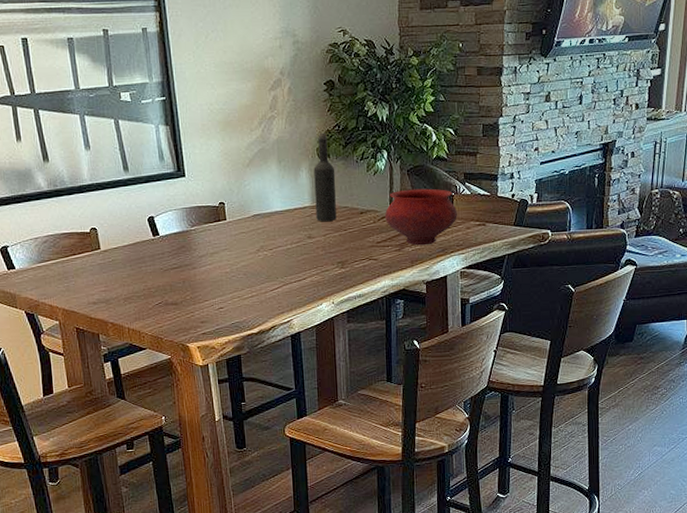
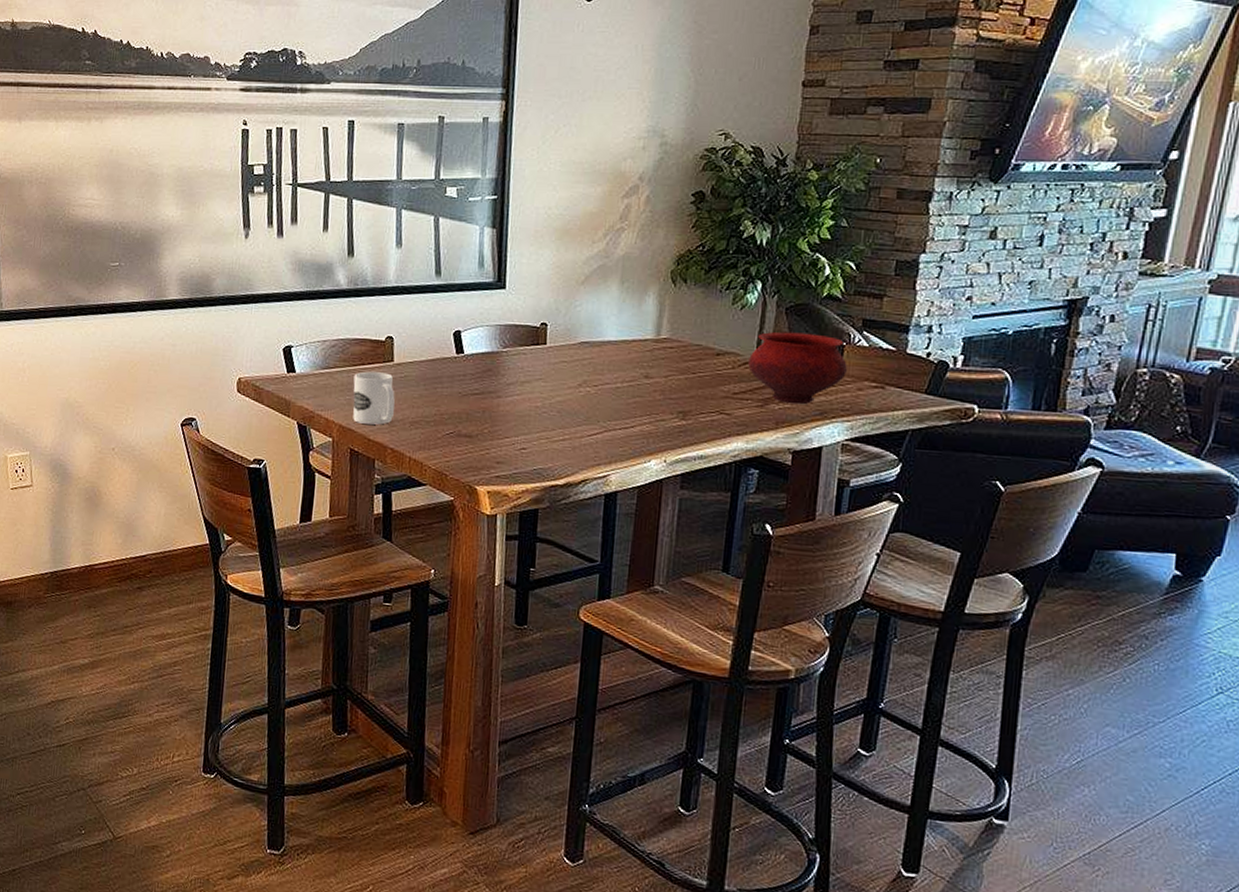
mug: none [68,259,109,305] -> present [353,371,395,425]
wine bottle: present [314,132,337,222] -> none [658,252,691,361]

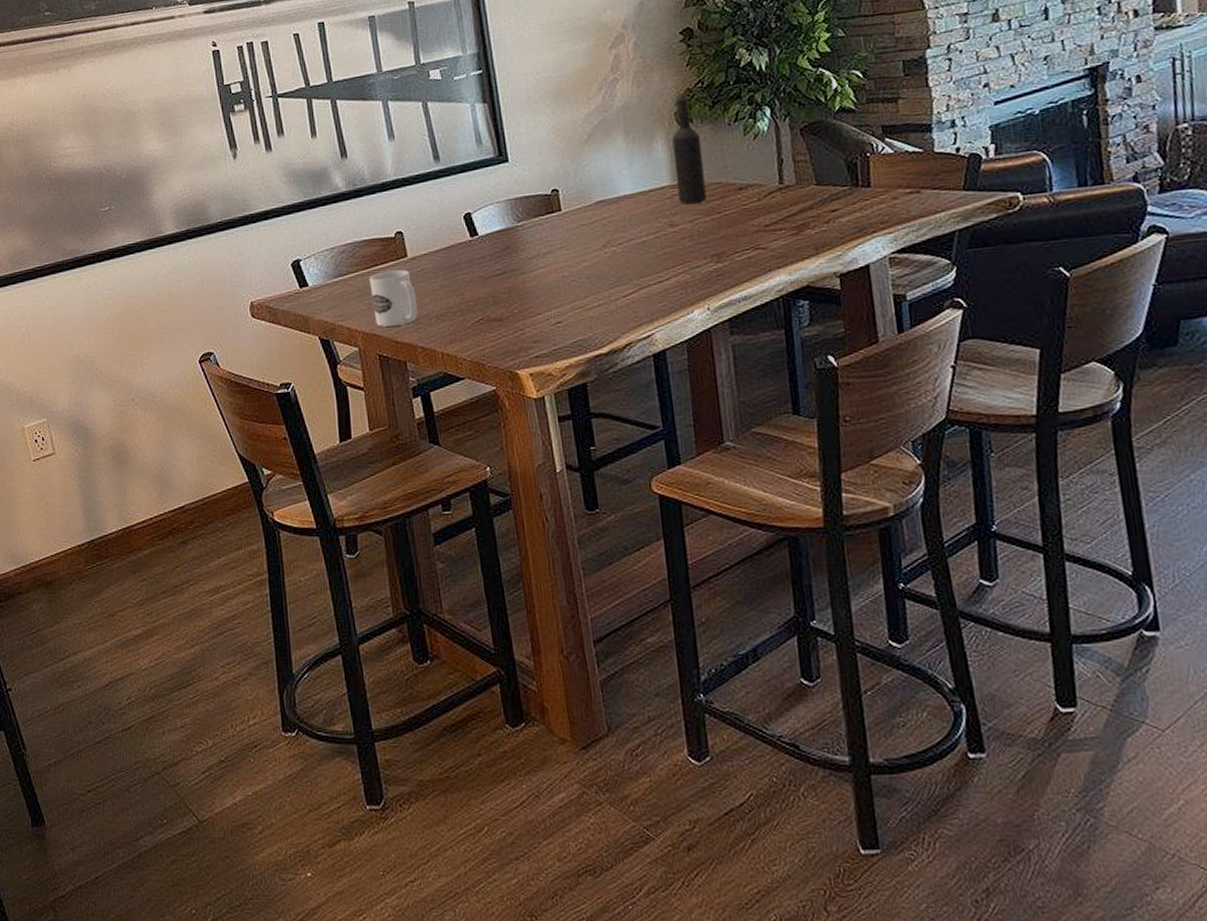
wine bottle: none [658,252,691,361] -> present [672,92,707,204]
bowl: present [748,331,847,405] -> none [773,149,878,227]

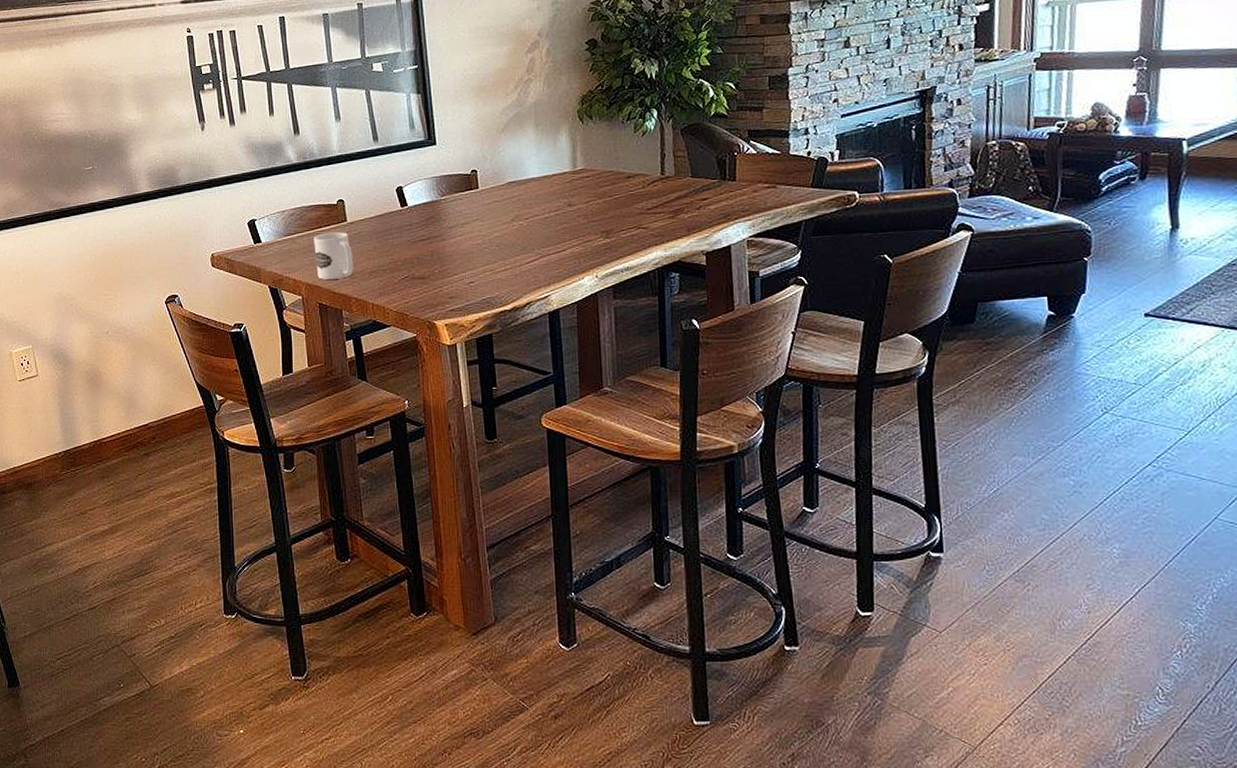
wine bottle: present [672,92,707,204] -> none [574,93,600,188]

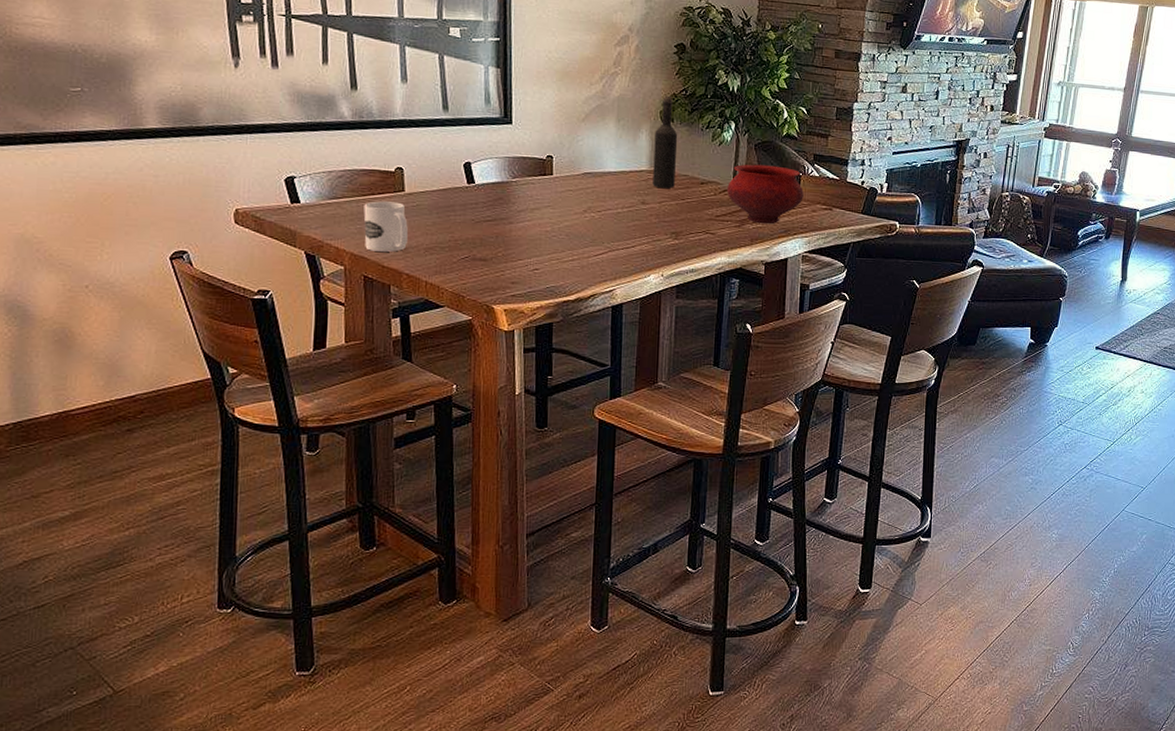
wine bottle: none [574,93,600,188] -> present [653,95,678,189]
bowl: none [656,148,742,212] -> present [727,164,804,225]

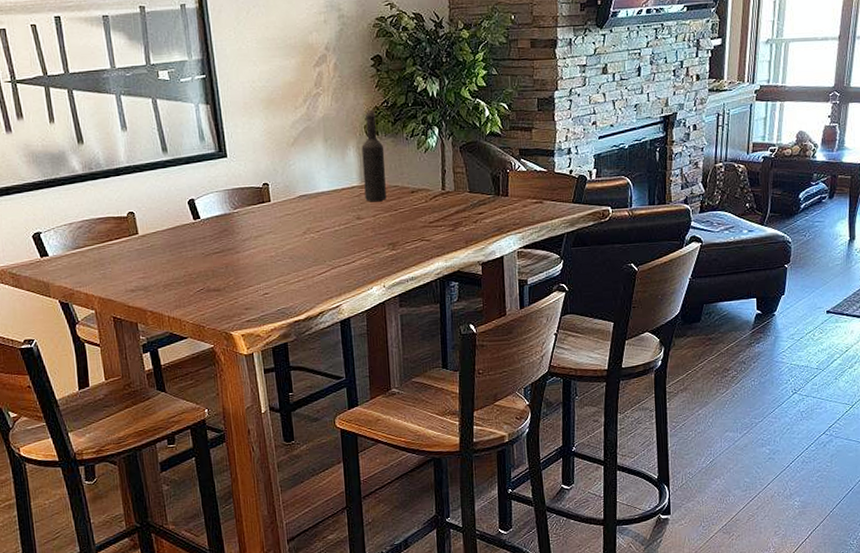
mug: present [363,201,409,252] -> none [104,245,148,293]
bowl: present [727,164,804,225] -> none [437,165,513,225]

